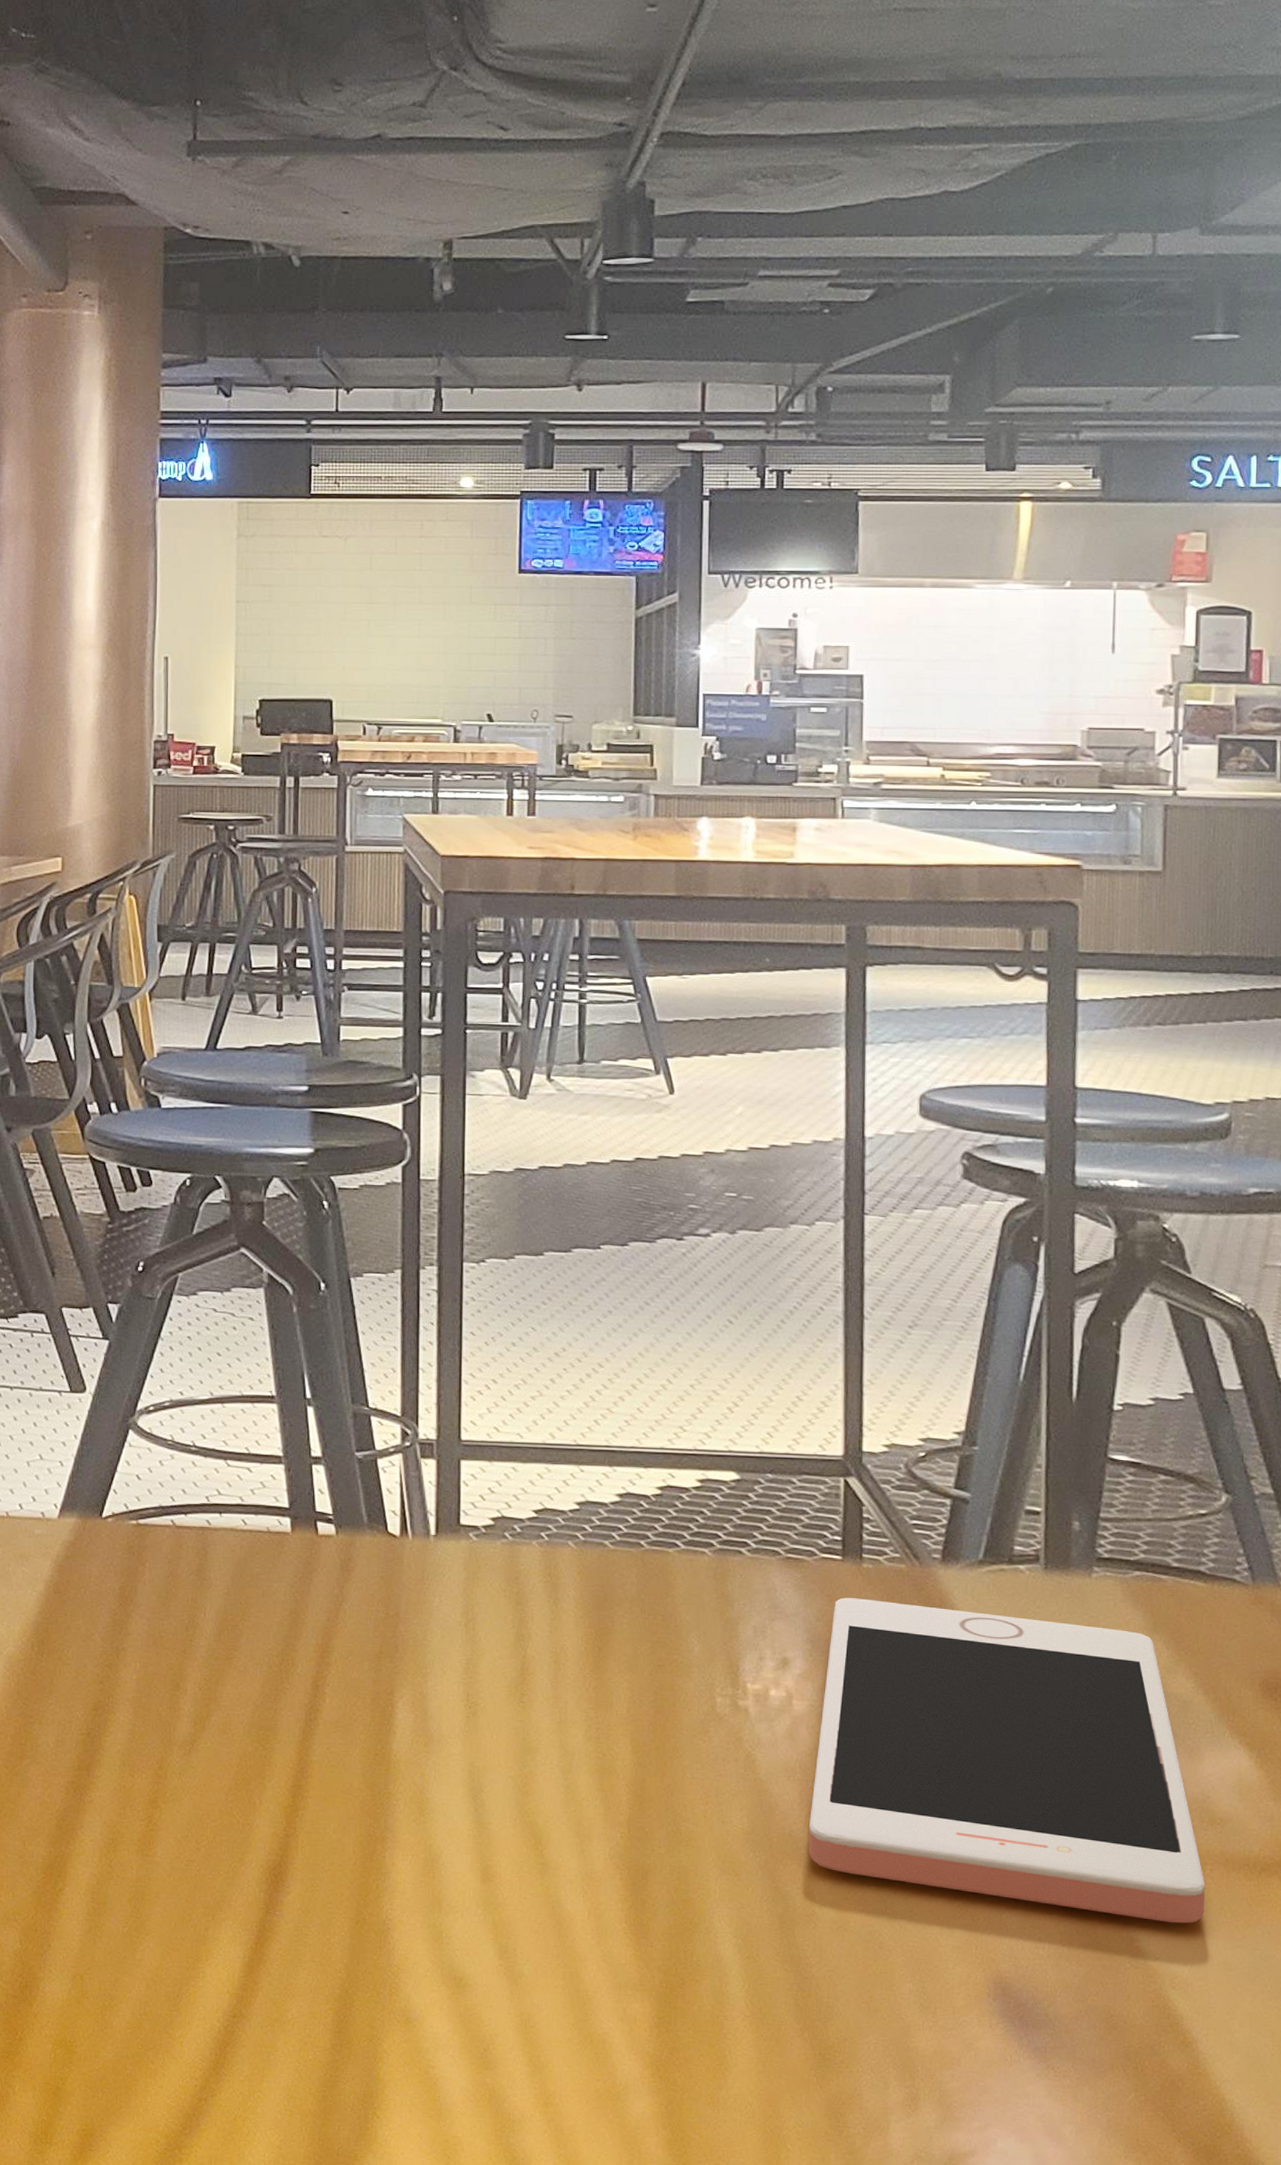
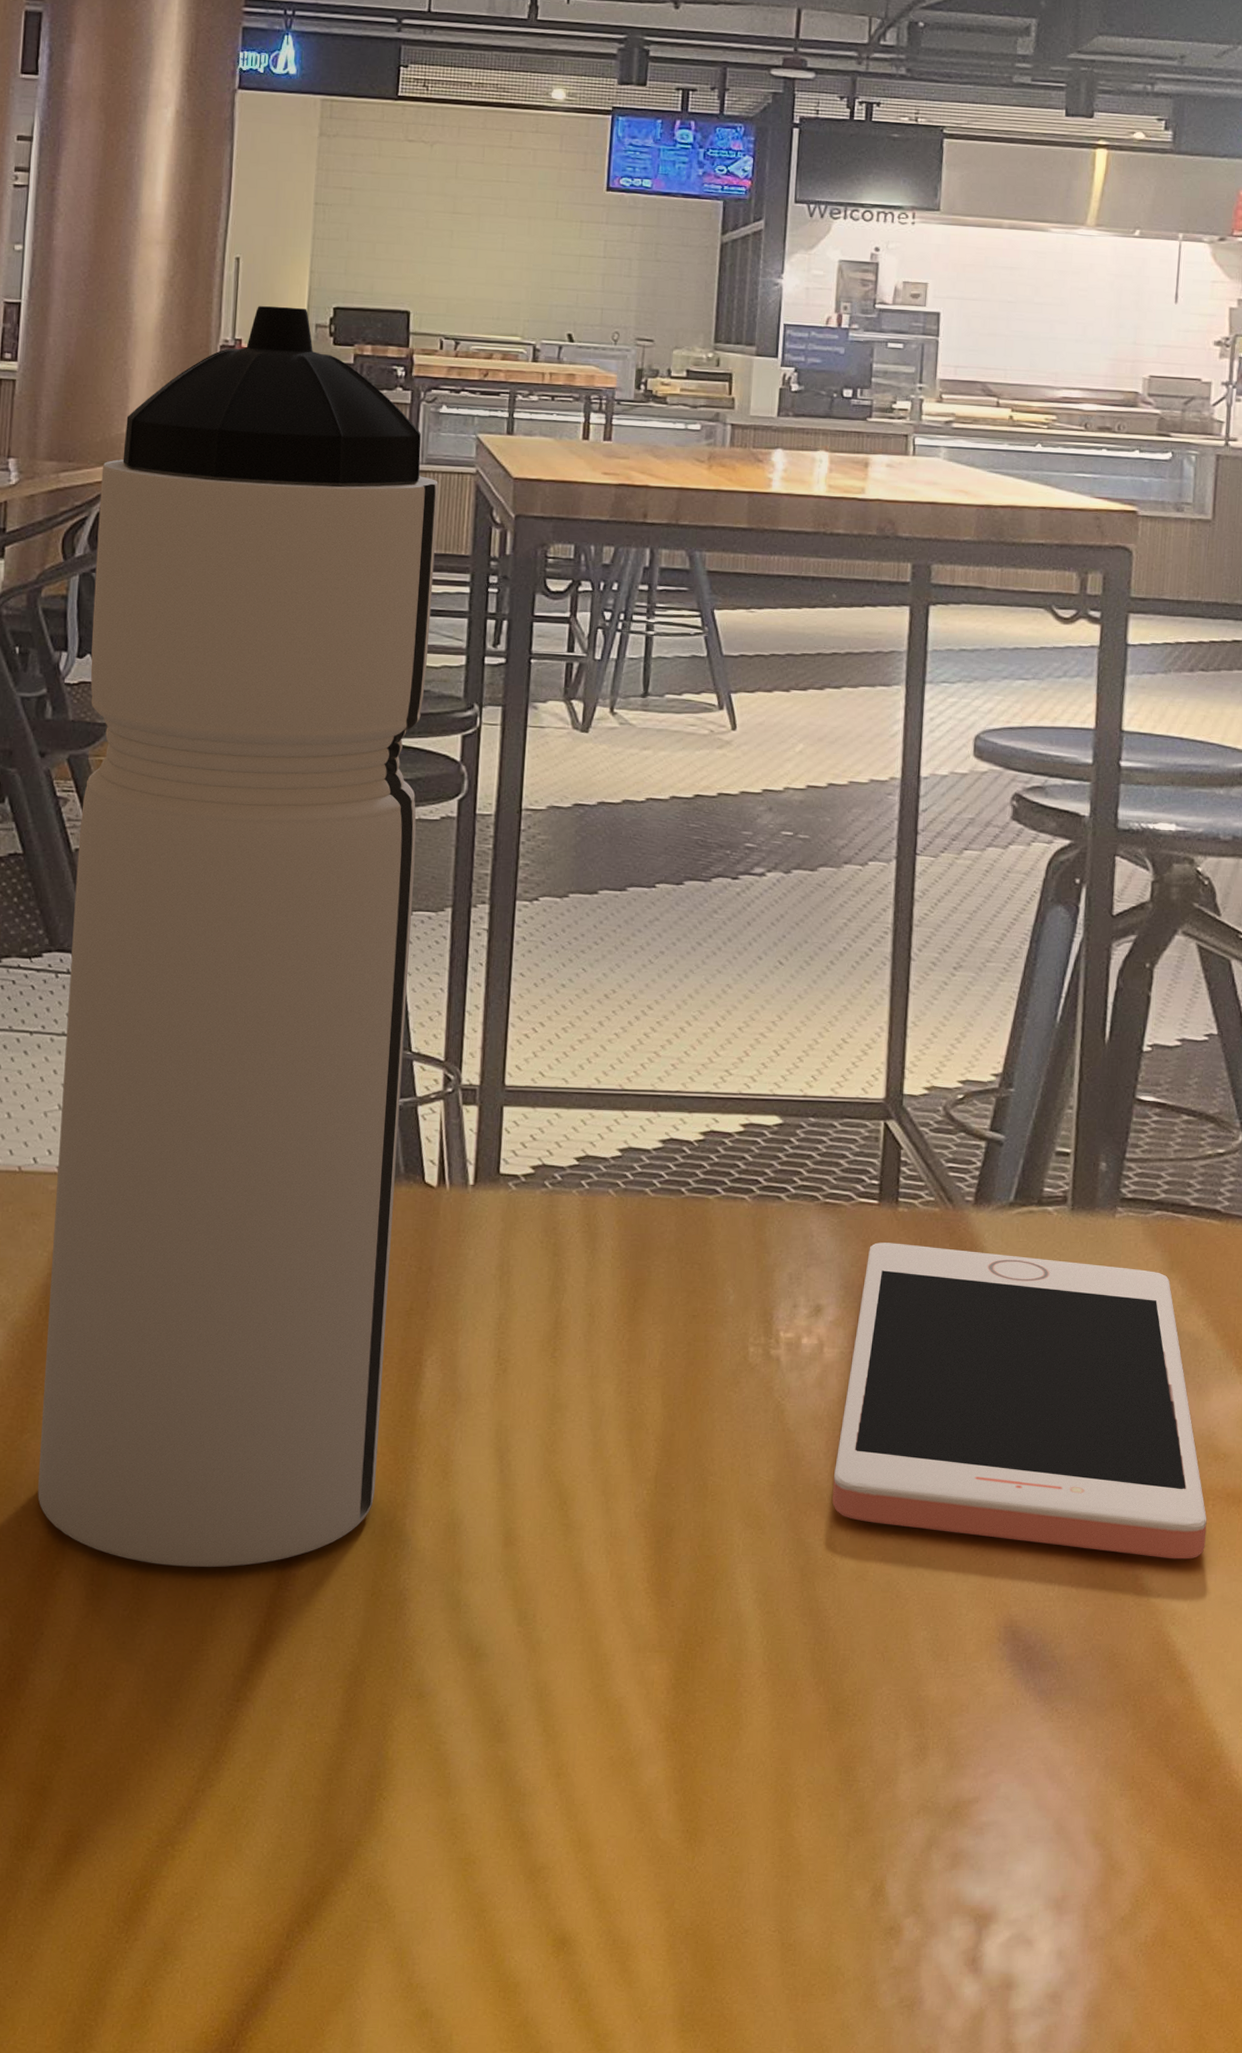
water bottle: none [39,702,369,1891] -> present [38,306,439,1567]

